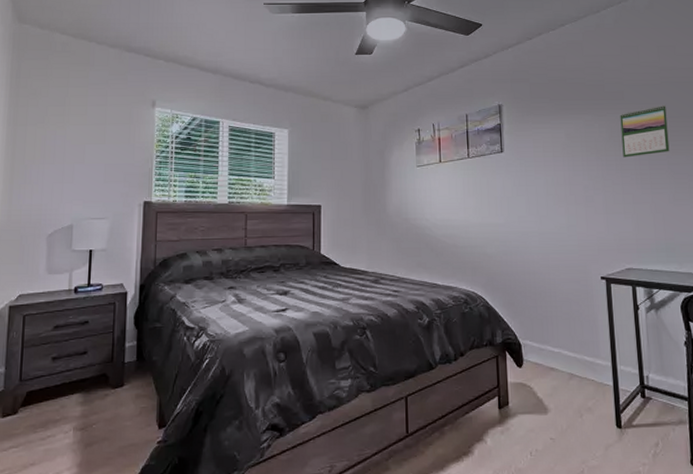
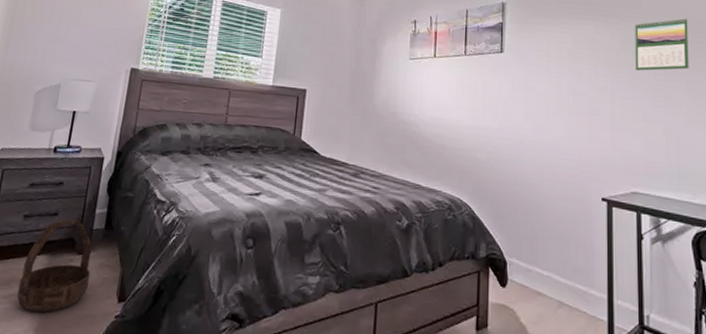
basket: none [55,355,128,450] -> present [16,218,92,313]

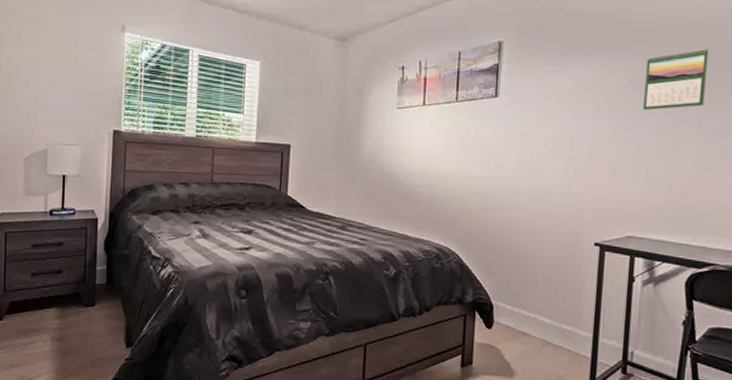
basket: present [16,218,92,313] -> none [36,275,99,357]

